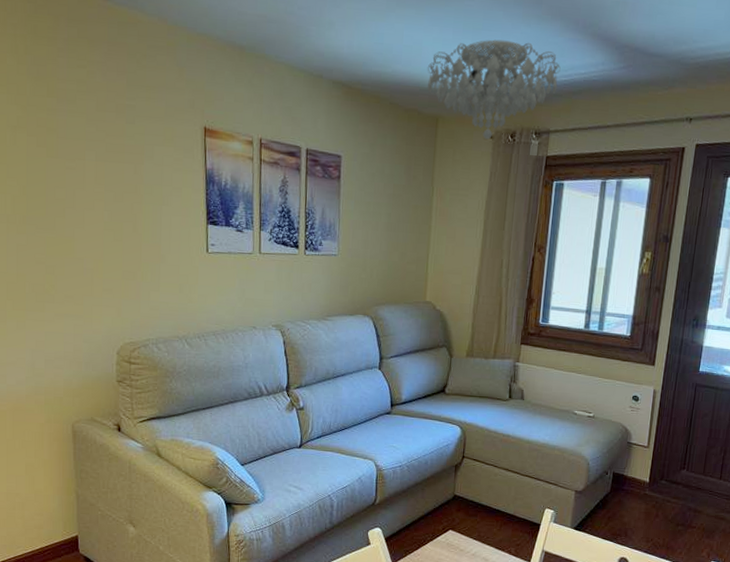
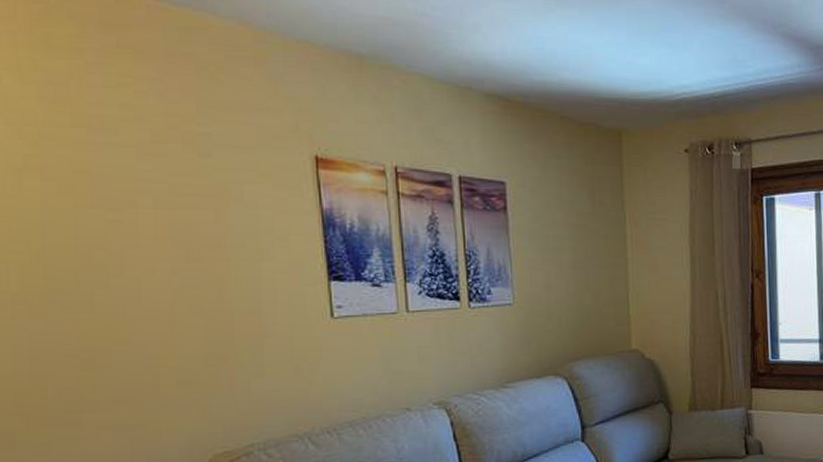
ceiling light: present [427,39,561,140] -> none [601,42,754,154]

